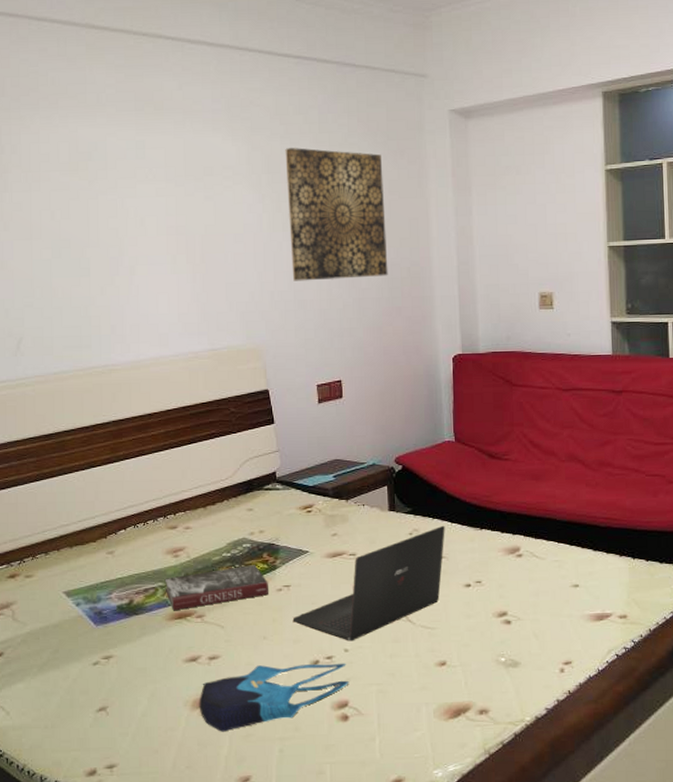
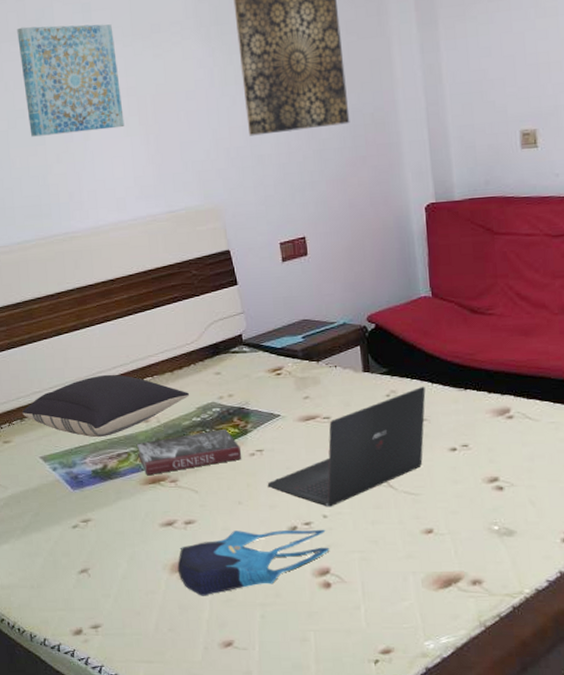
pillow: none [47,508,222,573] -> present [22,374,190,438]
wall art: none [68,158,172,268] -> present [17,24,125,137]

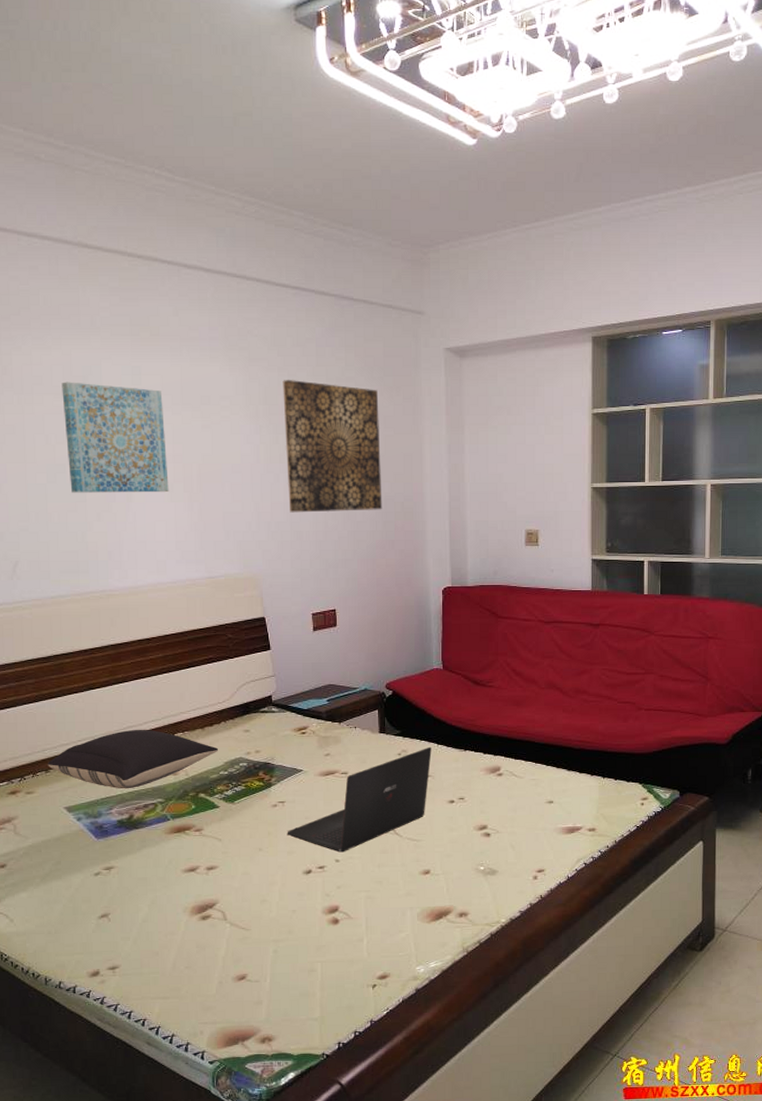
book: present [136,428,242,476] -> none [163,781,265,825]
tote bag: present [177,529,330,596] -> none [197,872,340,935]

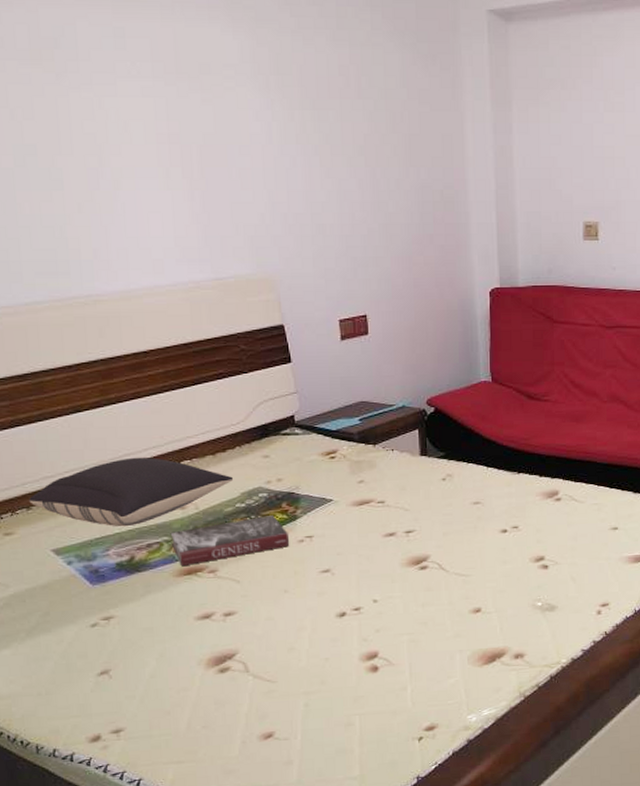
wall art: present [61,382,169,493] -> none [27,44,164,179]
book: none [163,781,265,825] -> present [170,514,290,567]
wall art: present [283,380,383,513] -> none [297,45,419,203]
laptop: present [287,746,432,853] -> none [316,470,481,592]

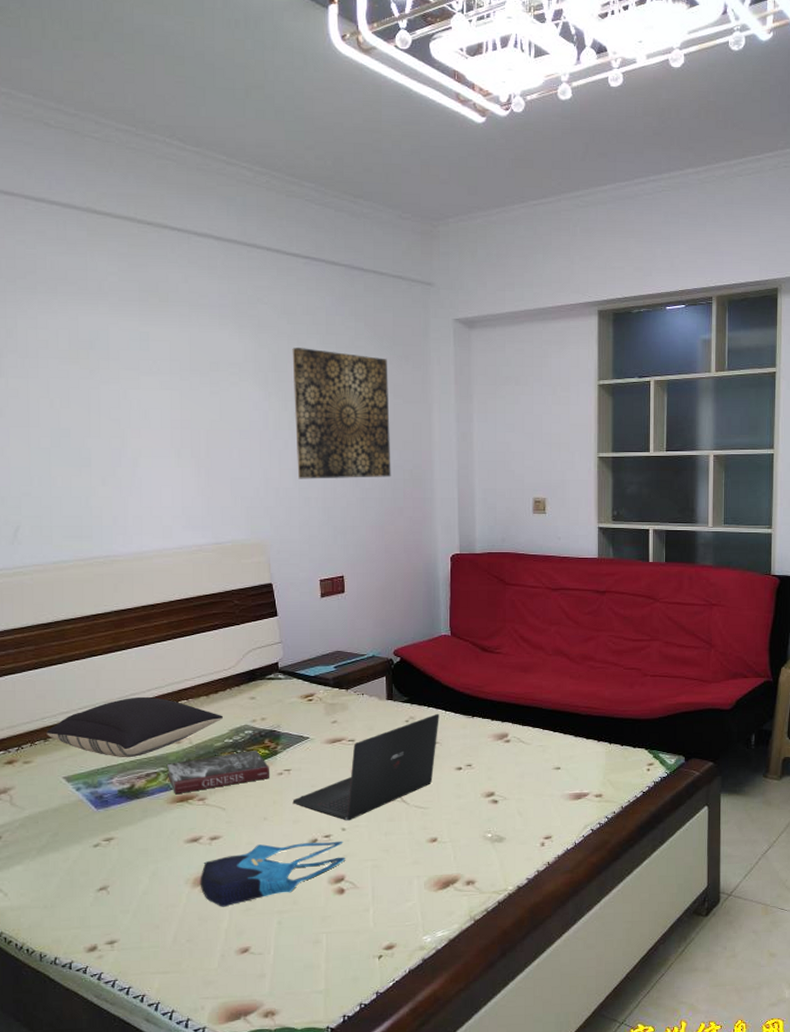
tote bag: none [214,613,379,690] -> present [200,841,346,907]
wall art: none [297,45,419,203] -> present [292,348,391,479]
laptop: none [316,470,481,592] -> present [292,713,439,821]

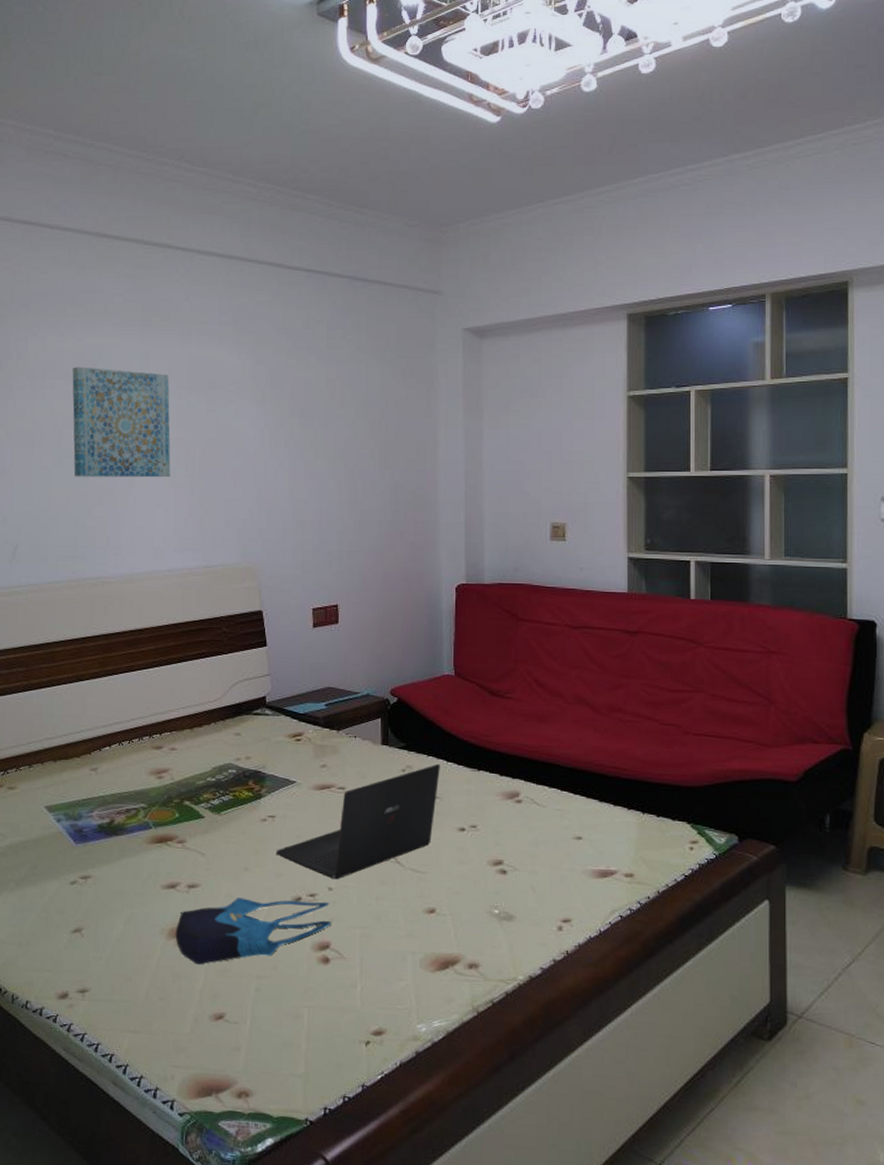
pillow: present [47,696,224,758] -> none [32,725,207,791]
wall art: none [67,346,176,458] -> present [72,366,171,478]
book: present [166,749,270,795] -> none [147,791,253,834]
wall art: present [292,348,391,479] -> none [291,363,392,500]

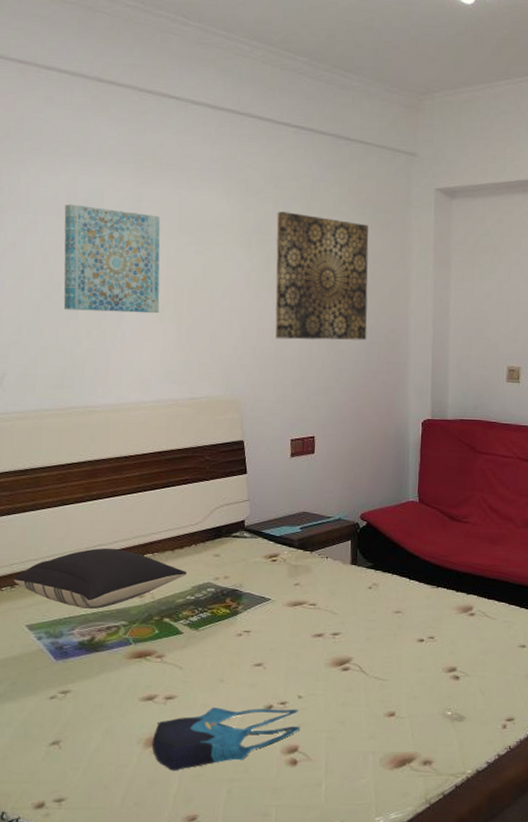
pillow: none [32,725,207,791] -> present [14,547,188,610]
laptop: present [276,763,440,880] -> none [250,581,403,688]
wall art: none [291,363,392,500] -> present [275,212,369,340]

